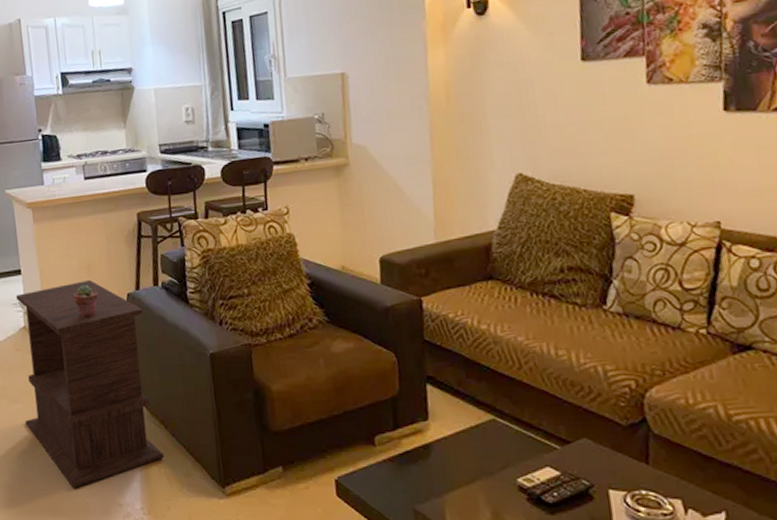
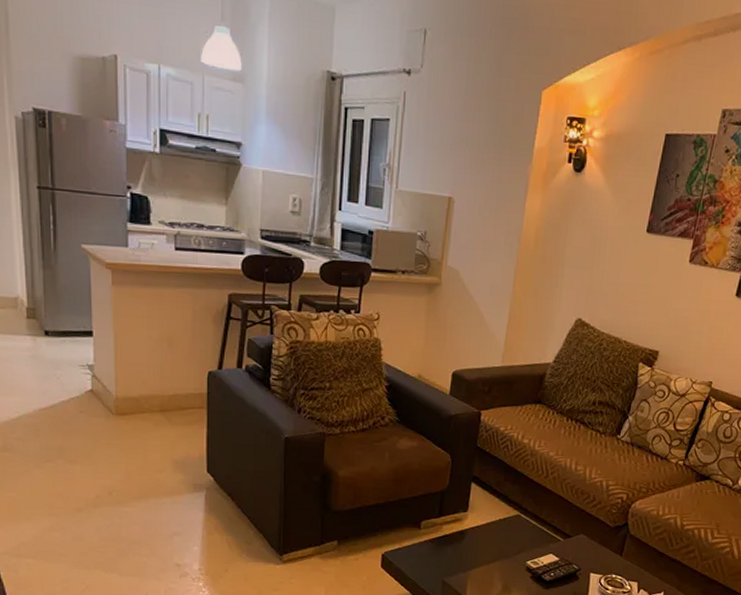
side table: present [15,279,164,488] -> none [84,352,227,548]
potted succulent: present [74,284,99,319] -> none [150,356,178,390]

